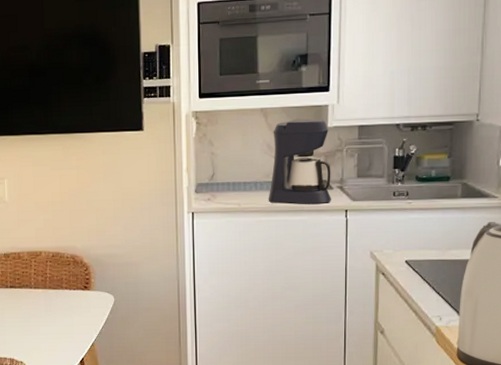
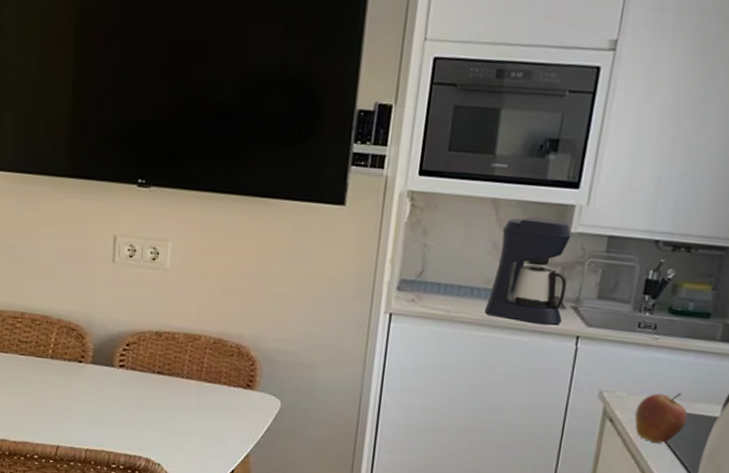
fruit: none [402,244,444,287] -> present [634,393,688,443]

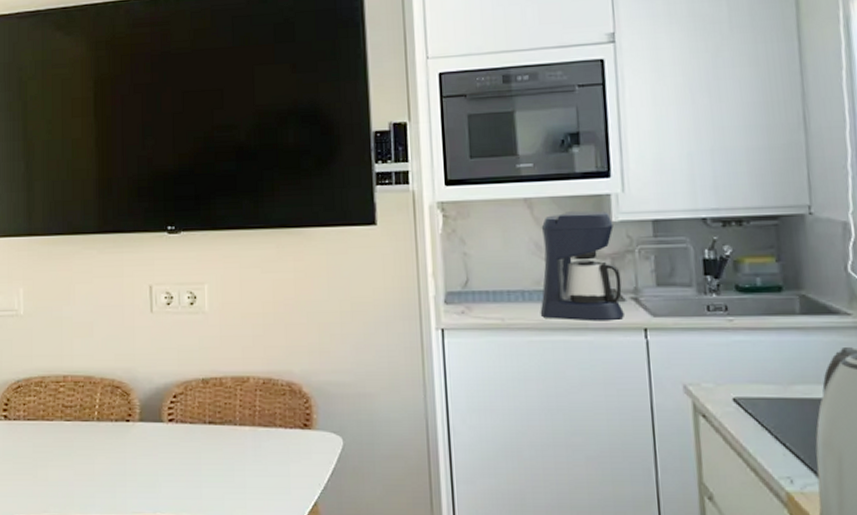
fruit: present [634,393,688,443] -> none [728,376,788,435]

